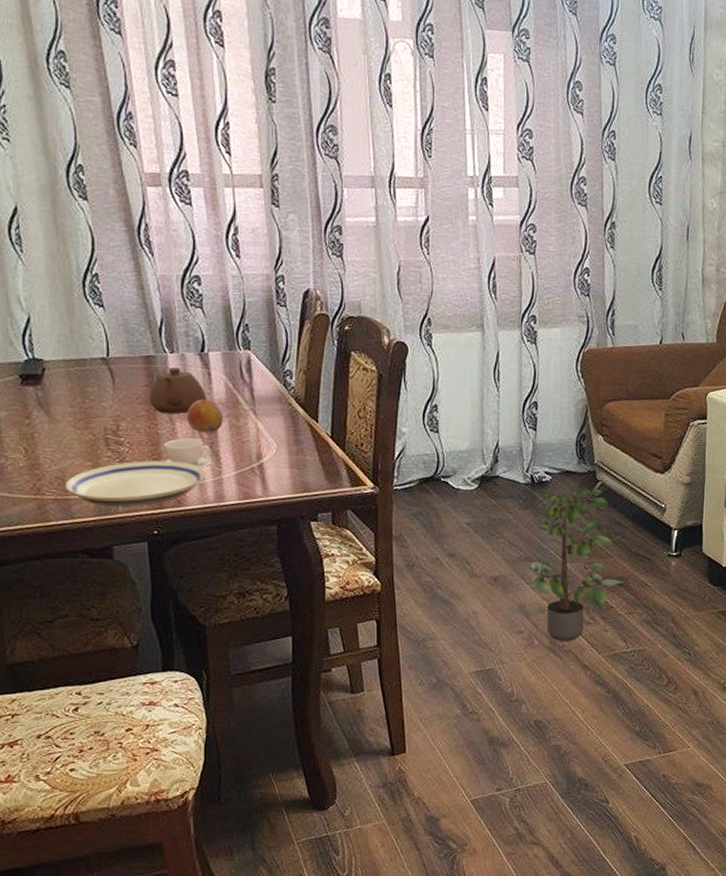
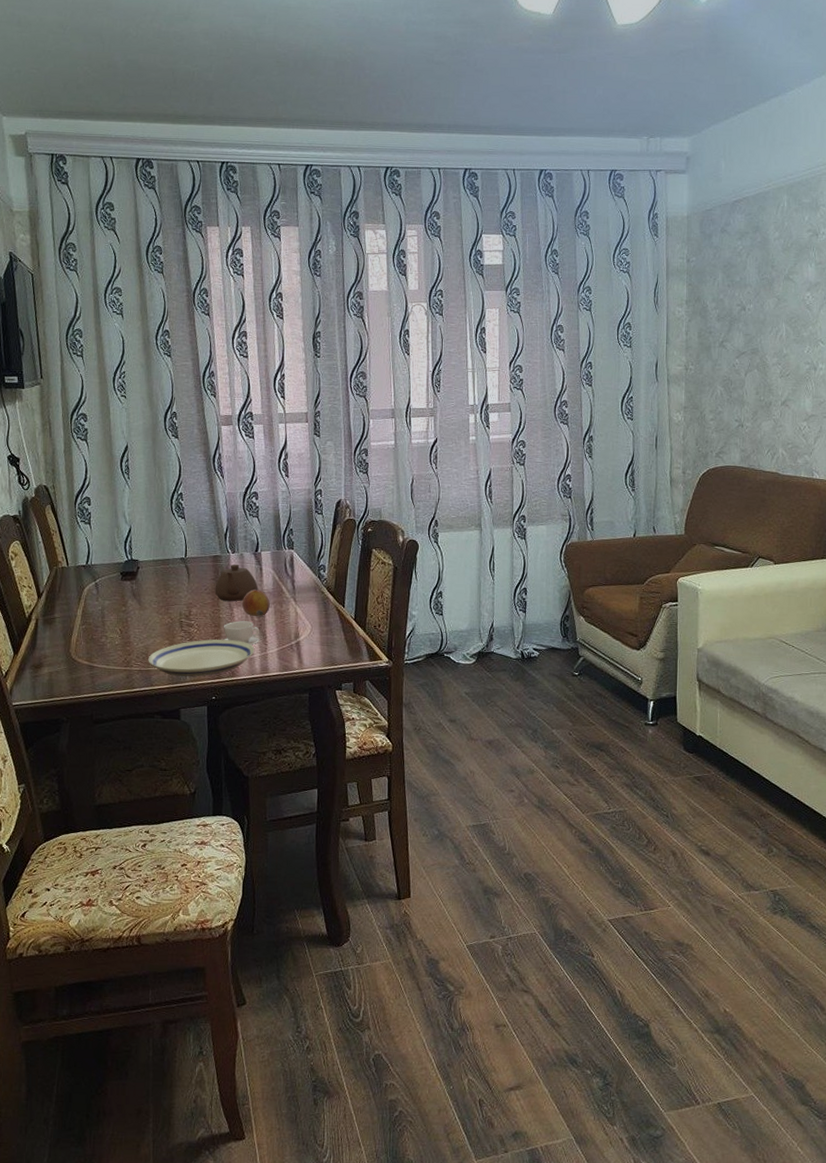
potted plant: present [530,486,625,641] -> none [521,661,606,801]

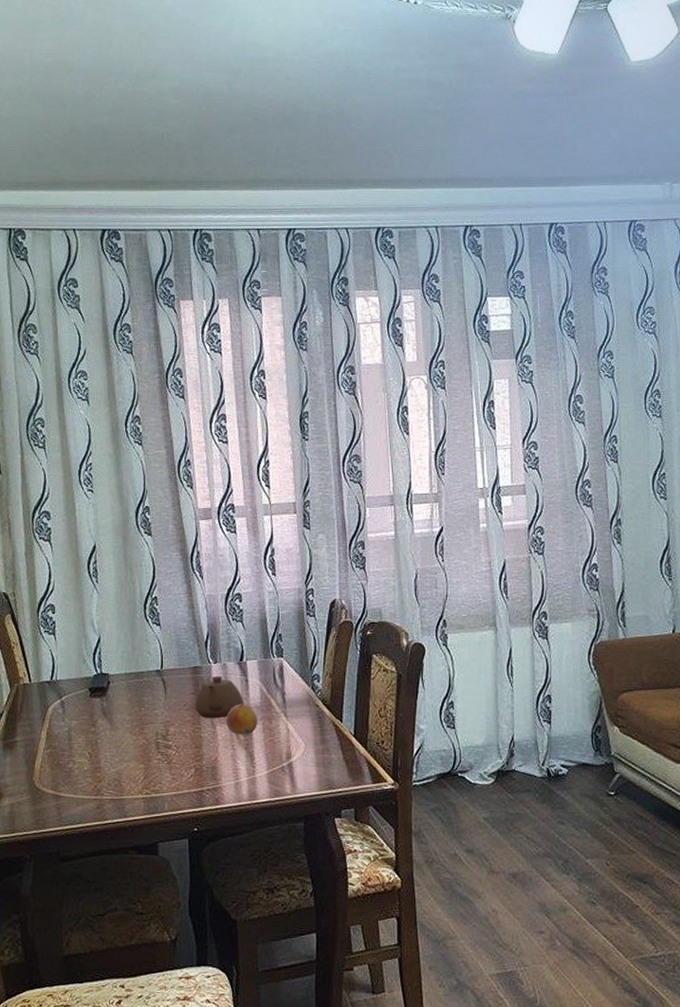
plate: present [148,639,255,676] -> none [121,761,241,805]
teacup: present [223,621,260,645] -> none [205,740,247,768]

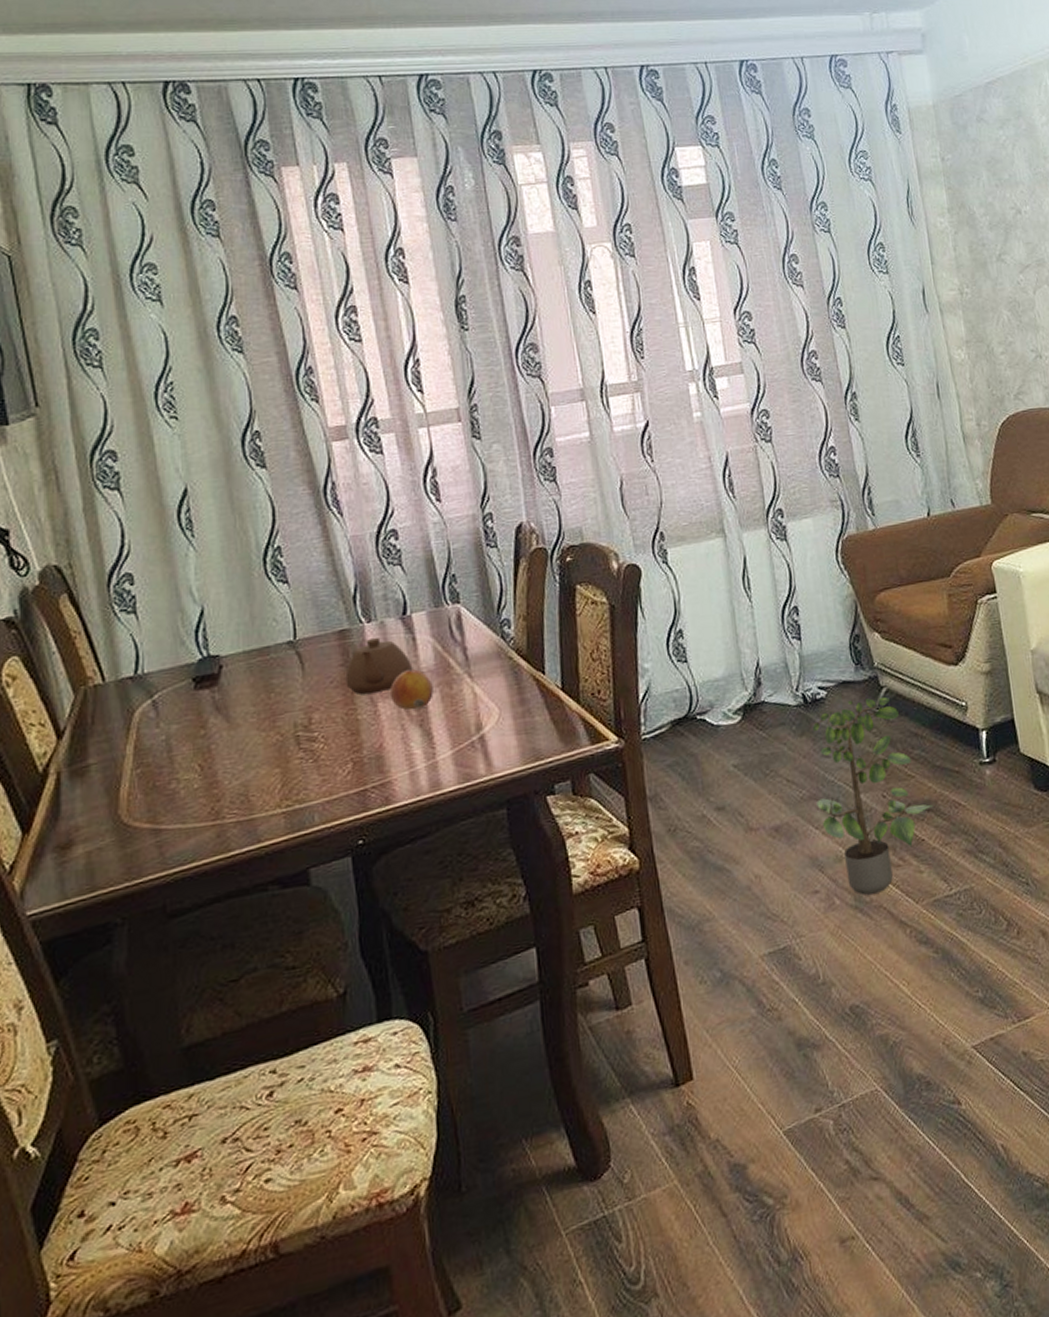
potted plant: none [550,779,650,943] -> present [810,696,934,895]

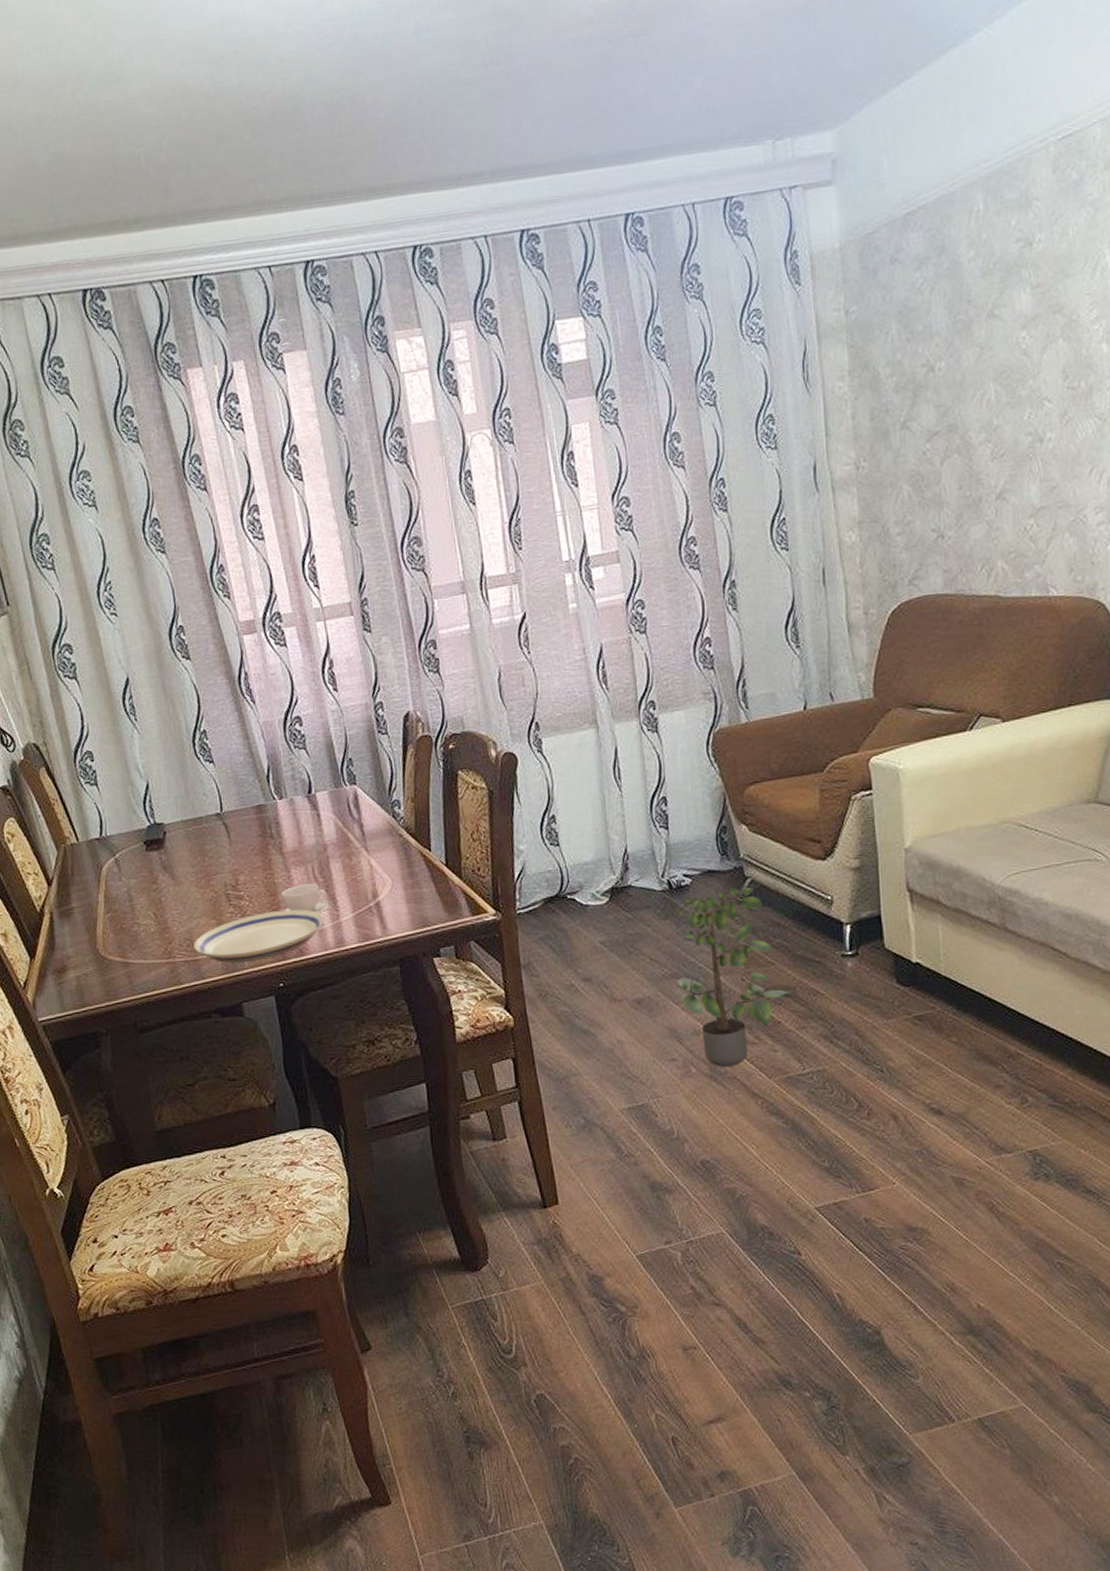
plate: none [249,749,417,820] -> present [193,909,325,963]
teapot: present [345,637,413,695] -> none [263,812,319,862]
teacup: none [364,718,423,753] -> present [280,883,329,914]
fruit: present [390,669,434,711] -> none [300,842,336,878]

